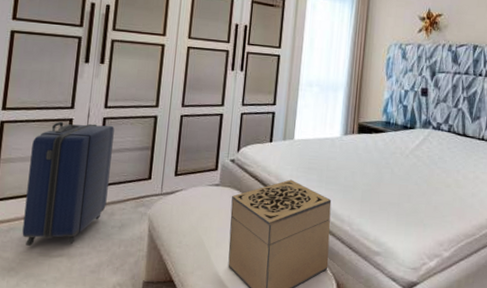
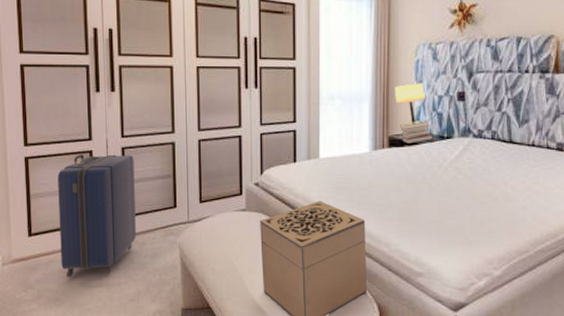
table lamp: none [367,77,393,113] -> present [395,83,425,123]
books: none [369,110,397,131] -> present [400,119,432,144]

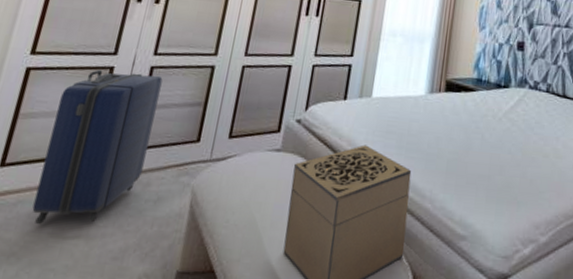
table lamp: present [395,83,425,123] -> none [457,28,487,69]
books: present [400,119,432,144] -> none [458,65,490,90]

